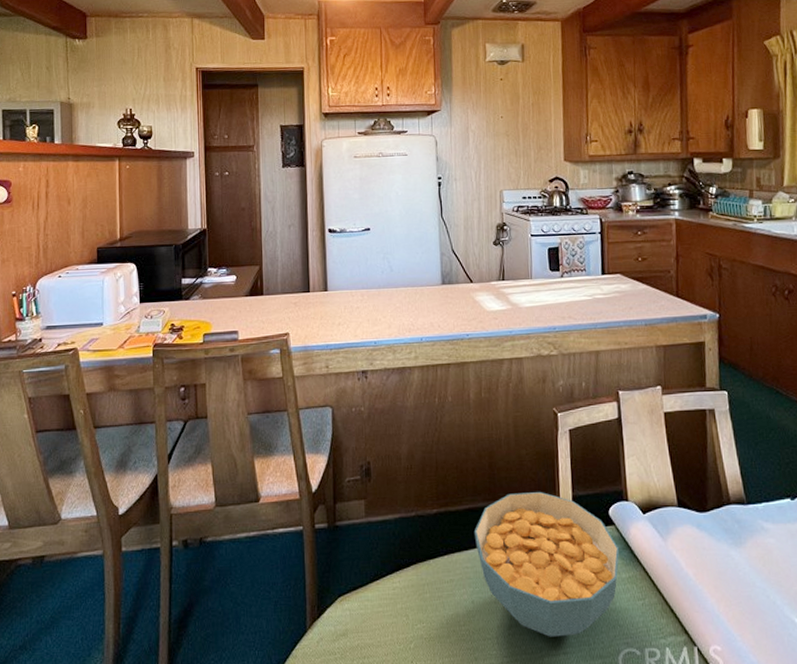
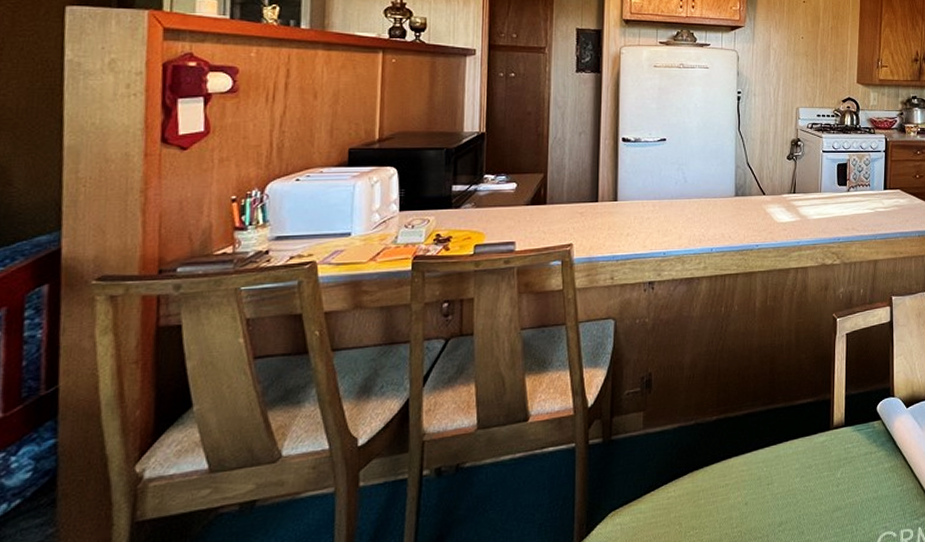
cereal bowl: present [473,491,620,637] -> none [751,392,884,530]

